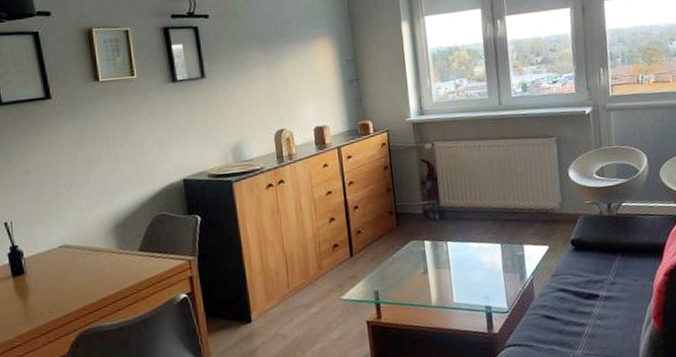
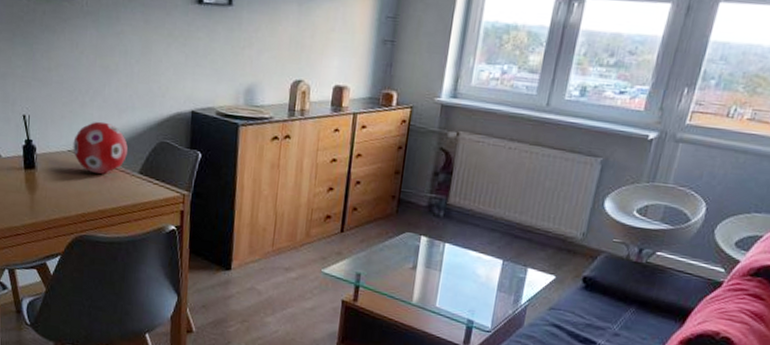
decorative ball: none [63,209,124,263] -> present [73,121,128,174]

